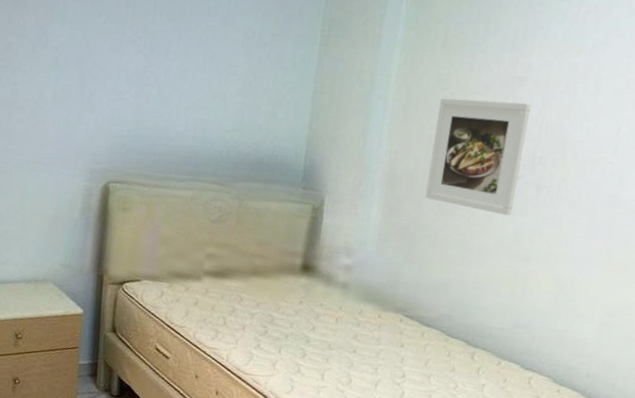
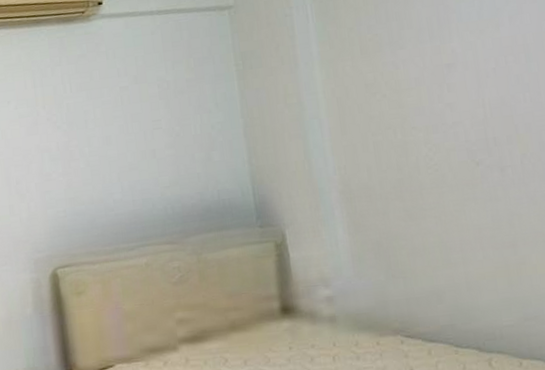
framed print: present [425,97,532,216] -> none [374,87,483,208]

